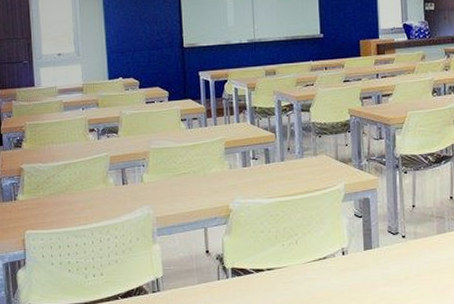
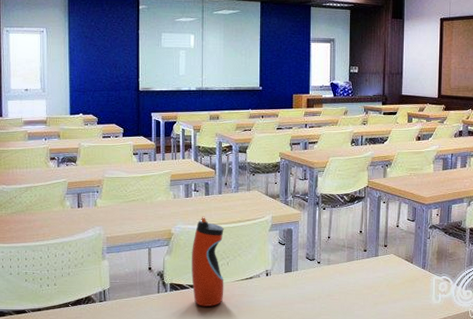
water bottle: none [254,188,294,294] -> present [191,216,224,306]

